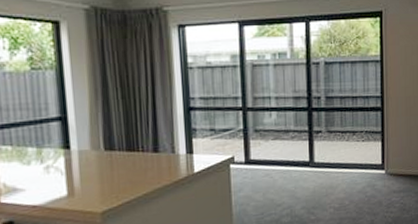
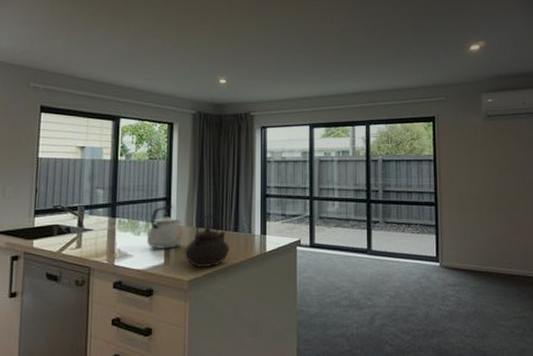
kettle: none [39,126,91,180] -> present [146,206,184,249]
teapot: none [90,134,150,197] -> present [183,214,229,267]

